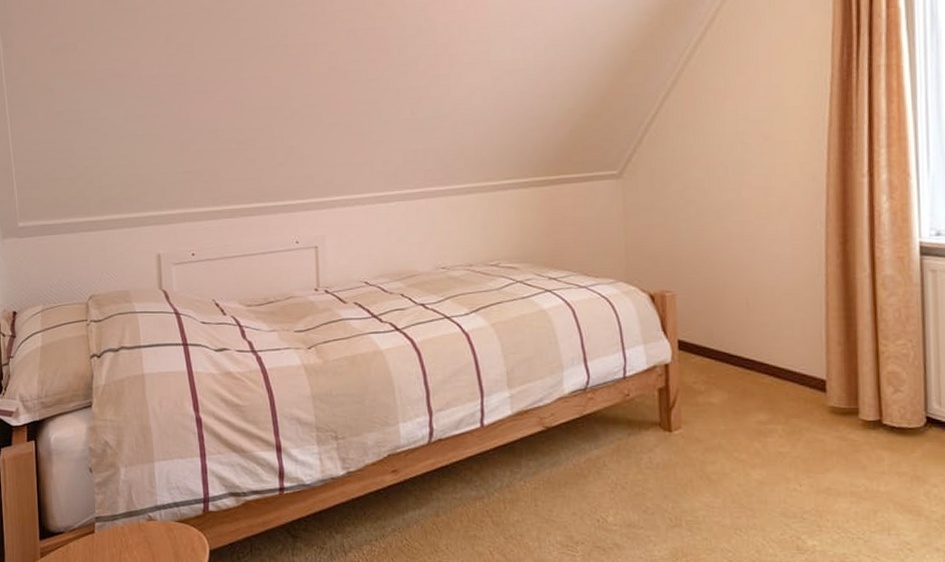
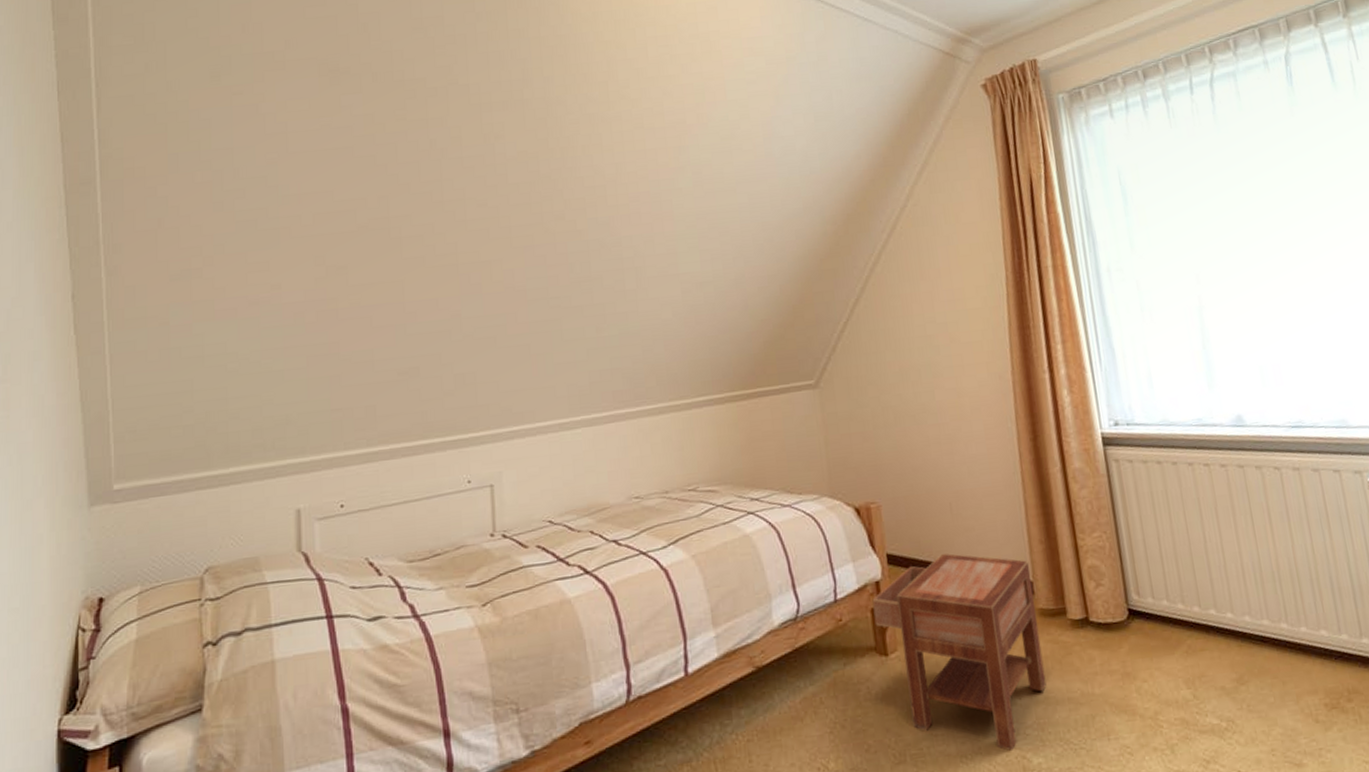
nightstand: none [660,344,830,530] -> present [872,553,1047,751]

